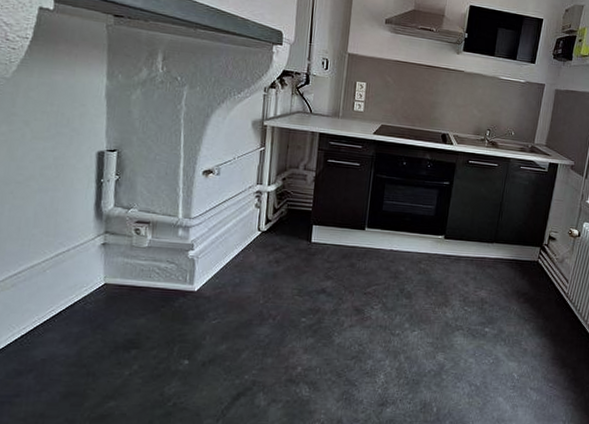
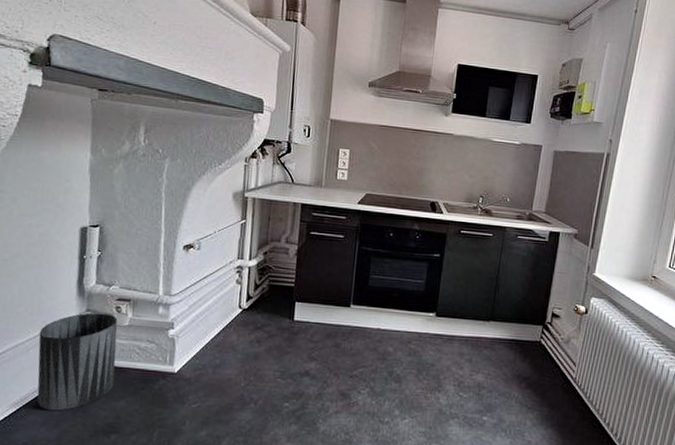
trash can: none [55,234,137,329] -> present [37,312,118,411]

